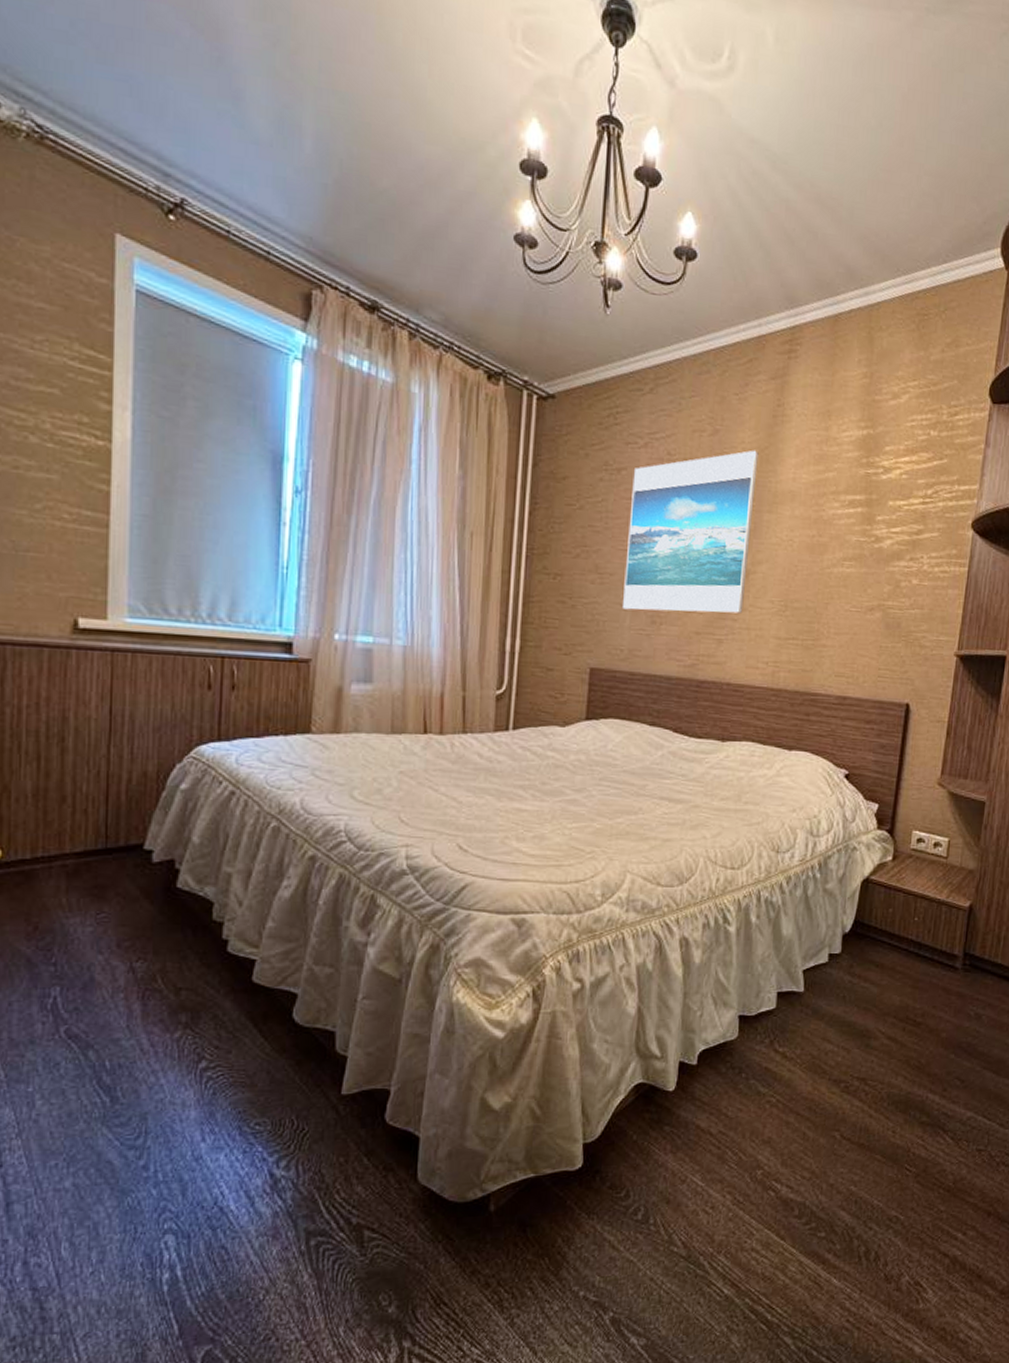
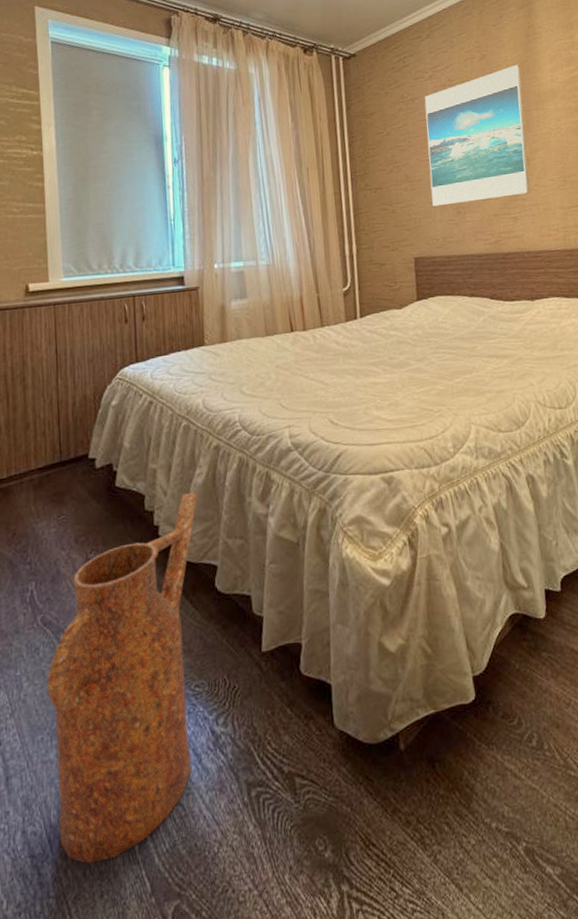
watering can: none [66,907,282,1301] -> present [46,492,198,864]

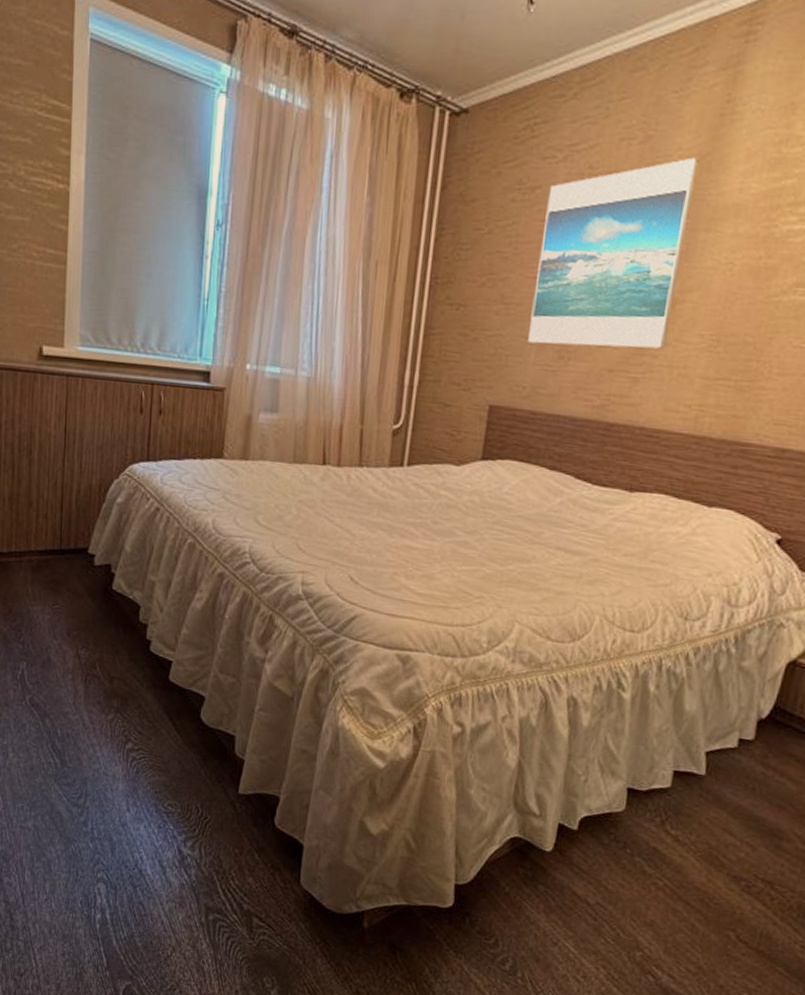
watering can: present [46,492,198,864] -> none [29,615,195,928]

